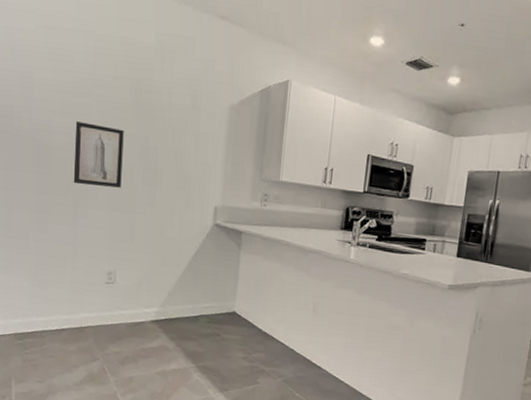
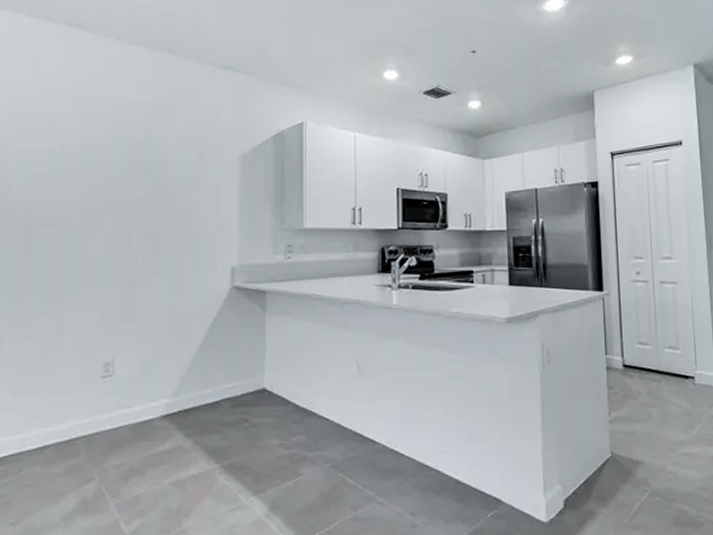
wall art: present [73,122,124,188] -> none [59,192,121,263]

